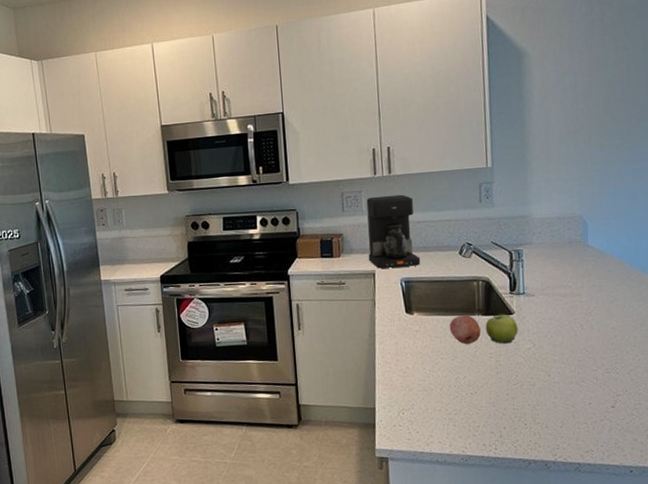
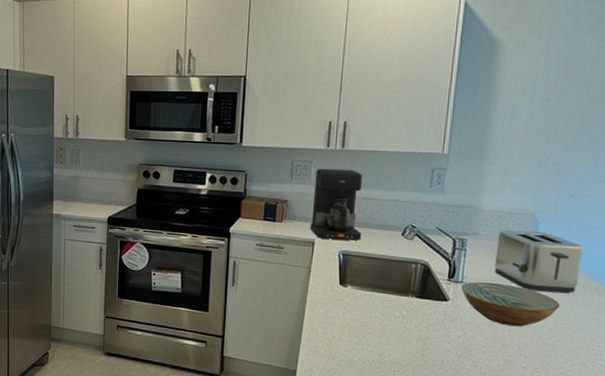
fruit: present [449,315,481,344] -> none [381,294,412,323]
fruit: present [485,314,518,344] -> none [417,298,451,329]
bowl: none [524,289,619,331] -> present [461,282,560,327]
toaster: none [551,233,632,292] -> present [495,229,583,293]

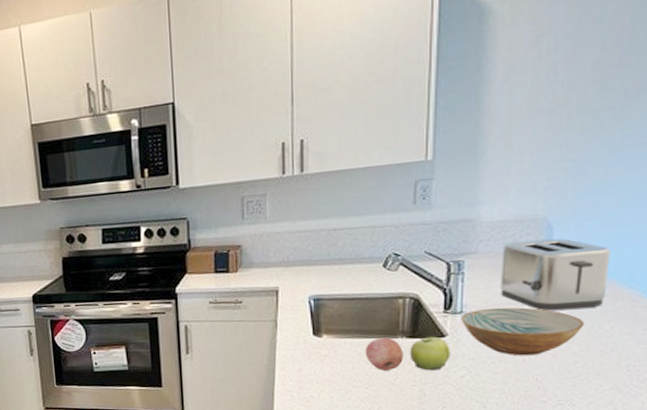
coffee maker: present [310,168,363,241] -> none [271,197,335,285]
fruit: none [381,294,412,323] -> present [365,337,403,371]
fruit: none [417,298,451,329] -> present [410,336,451,371]

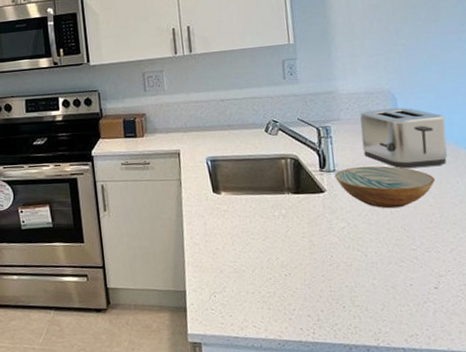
fruit: present [365,337,403,371] -> none [258,194,292,224]
fruit: present [410,336,451,371] -> none [296,192,331,223]

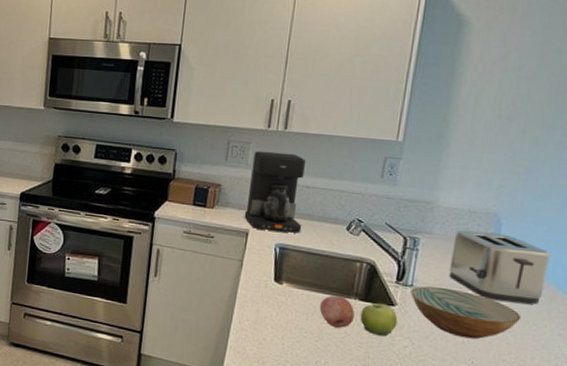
coffee maker: none [168,73,226,148] -> present [244,150,307,234]
fruit: none [258,194,292,224] -> present [319,295,355,328]
fruit: none [296,192,331,223] -> present [360,302,398,336]

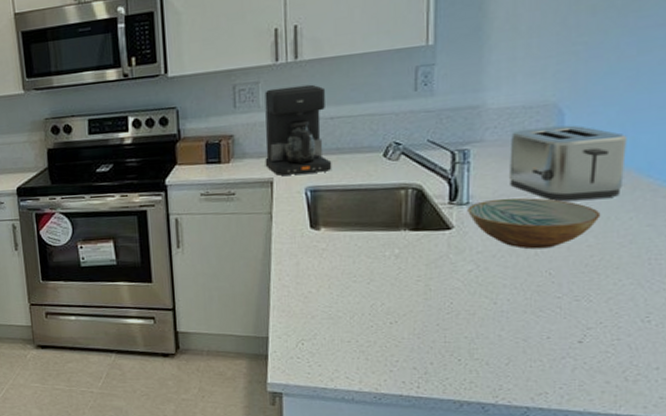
fruit: present [319,295,355,328] -> none [365,230,406,265]
fruit: present [360,302,398,336] -> none [413,229,457,265]

